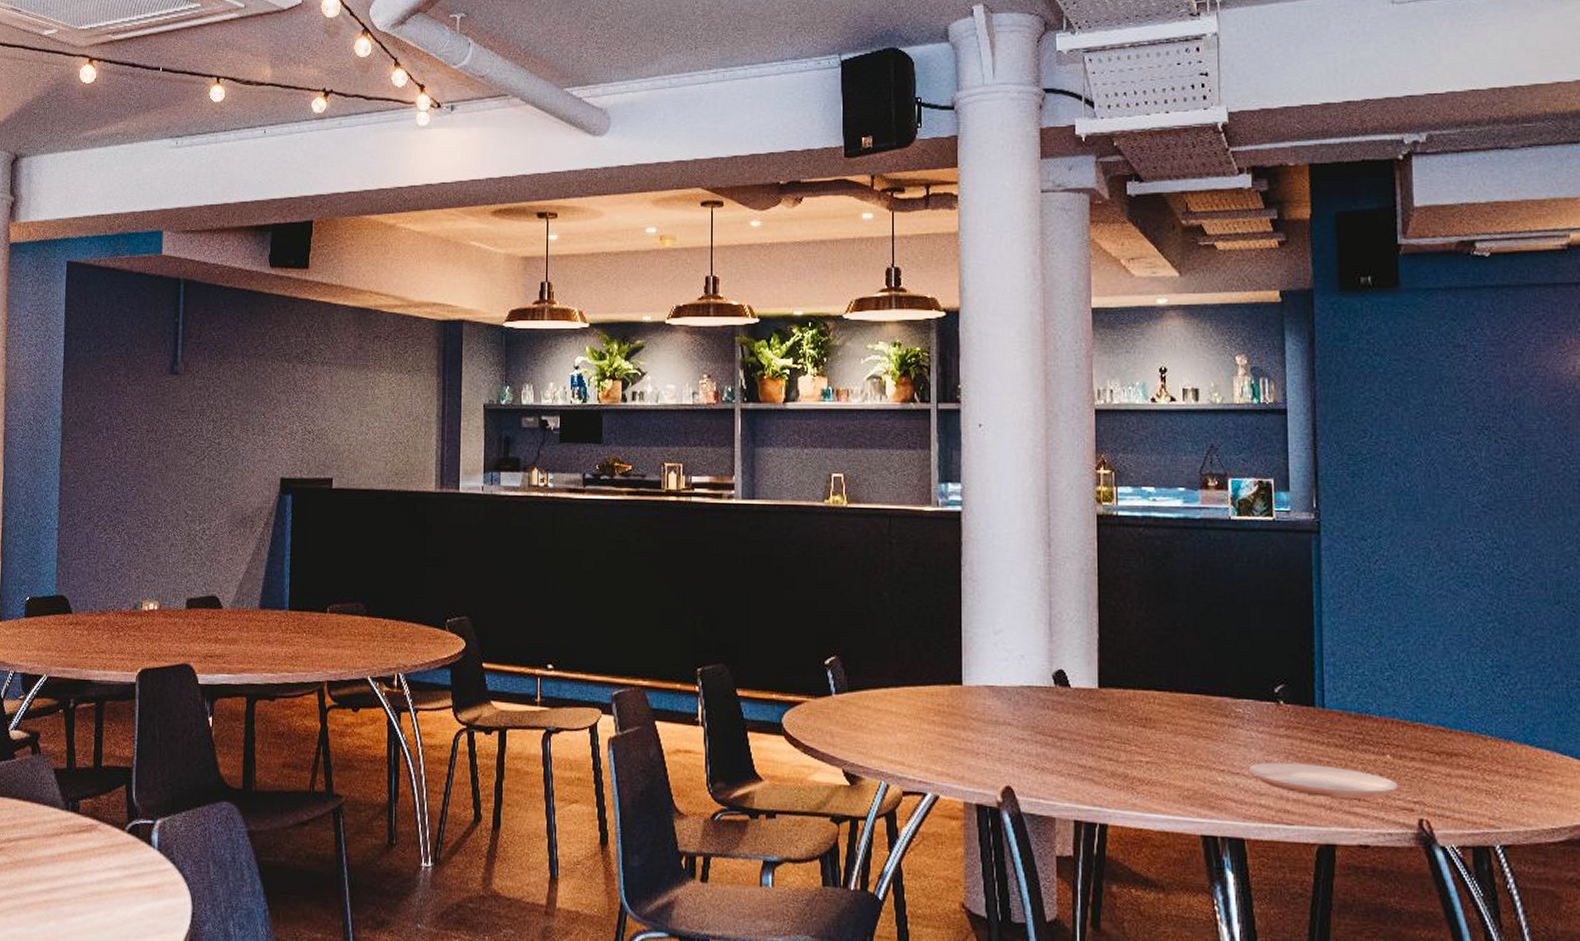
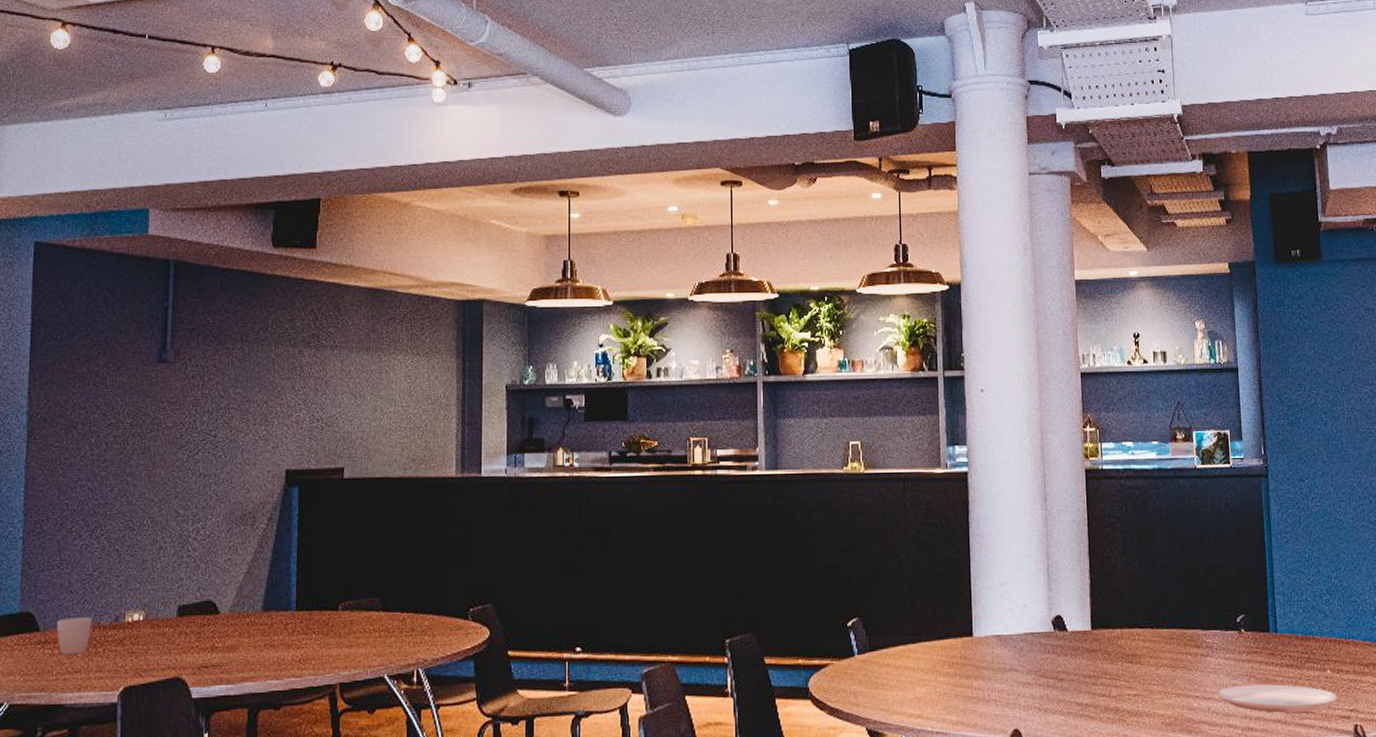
cup: none [85,602,115,636] -> present [56,616,92,655]

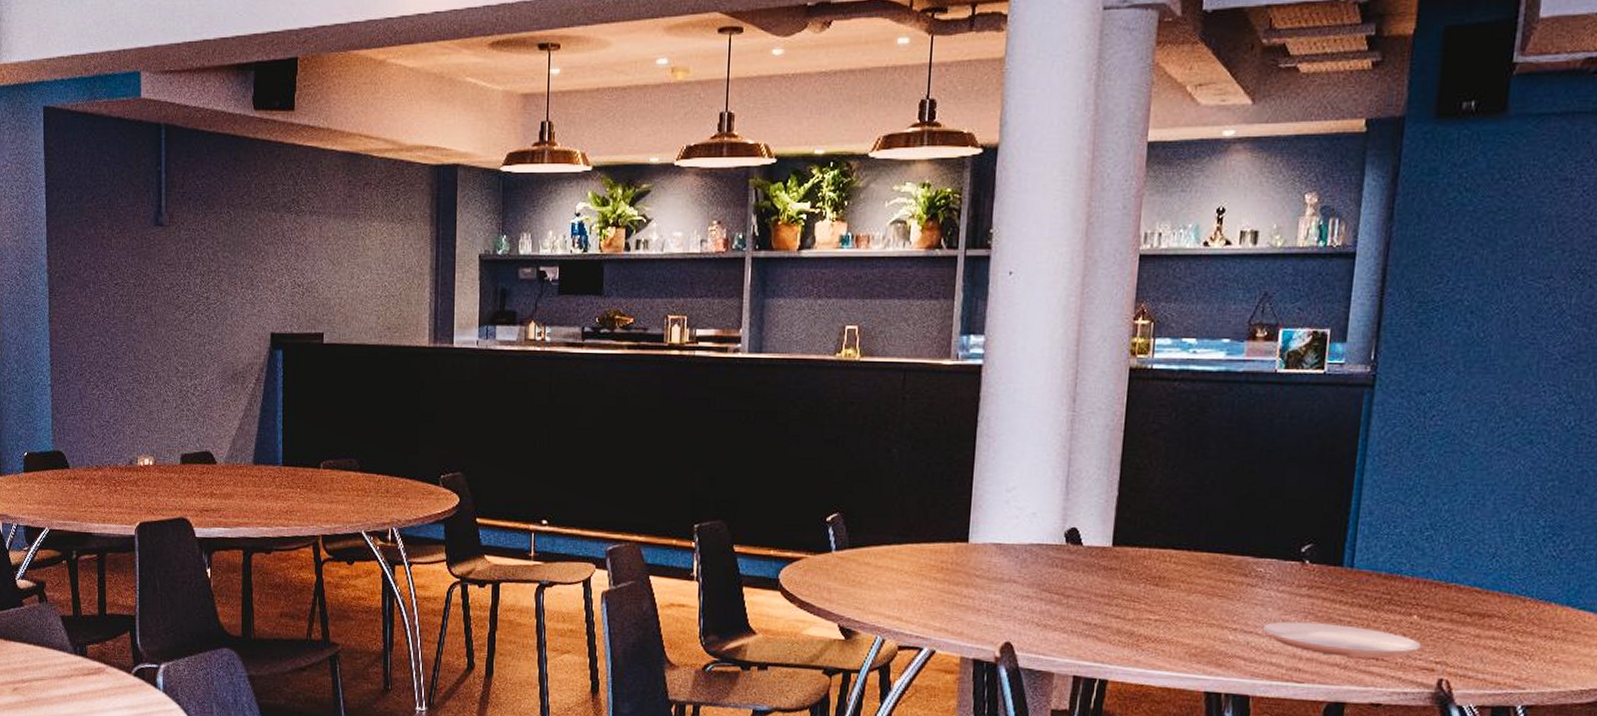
cup: present [56,616,92,655] -> none [82,458,111,491]

